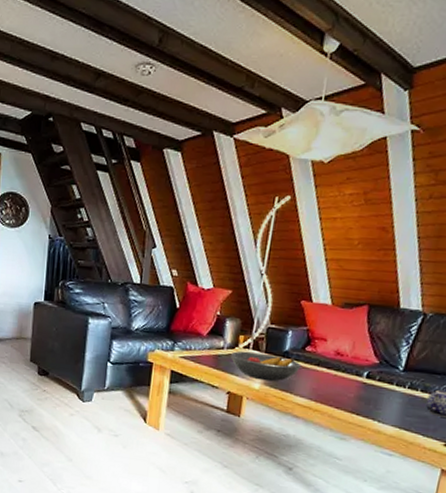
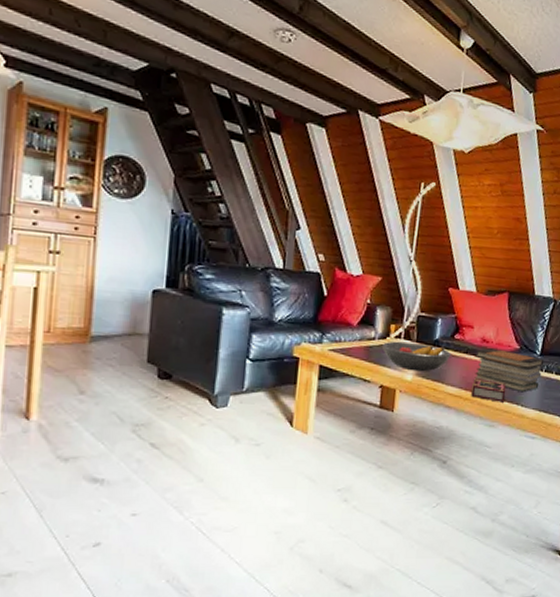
book: none [321,391,361,417] -> present [471,378,506,402]
book stack: none [326,361,408,408] -> present [474,348,545,393]

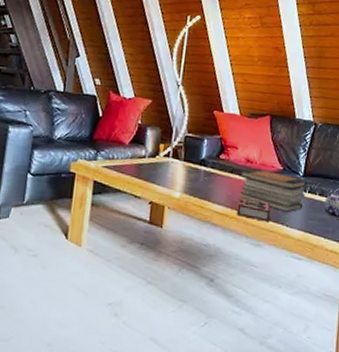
fruit bowl: present [381,341,451,372] -> none [151,159,217,190]

